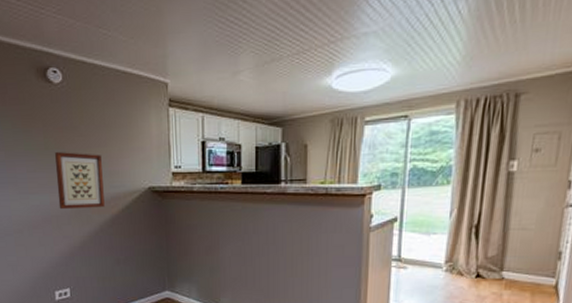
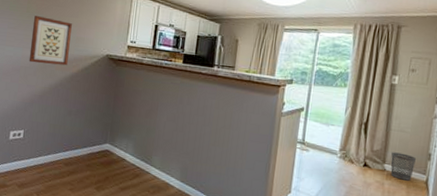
wastebasket: none [510,256,544,288] -> present [390,152,417,181]

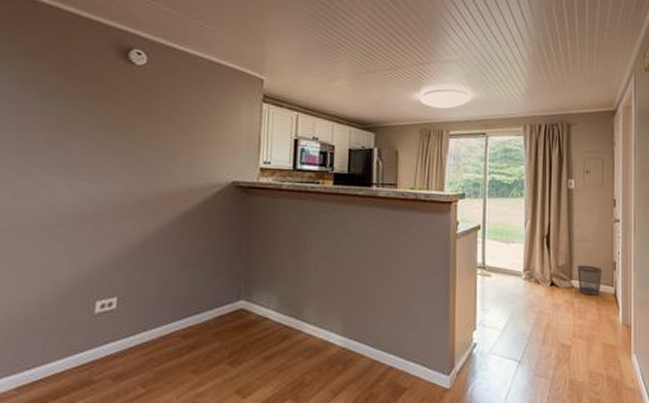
wall art: present [29,16,72,66] -> none [119,136,181,201]

